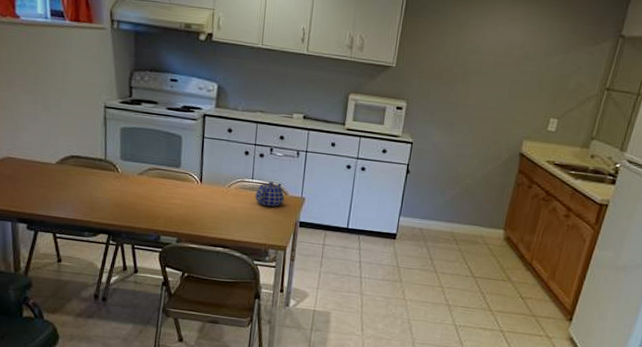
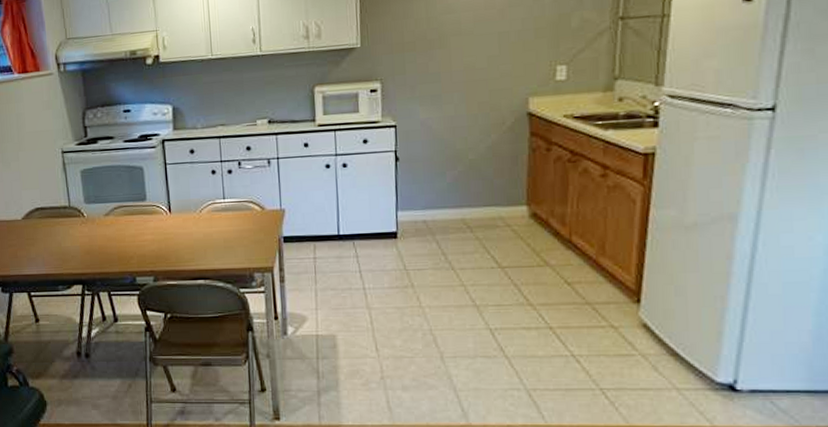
teapot: present [255,181,285,207] -> none [229,197,263,226]

